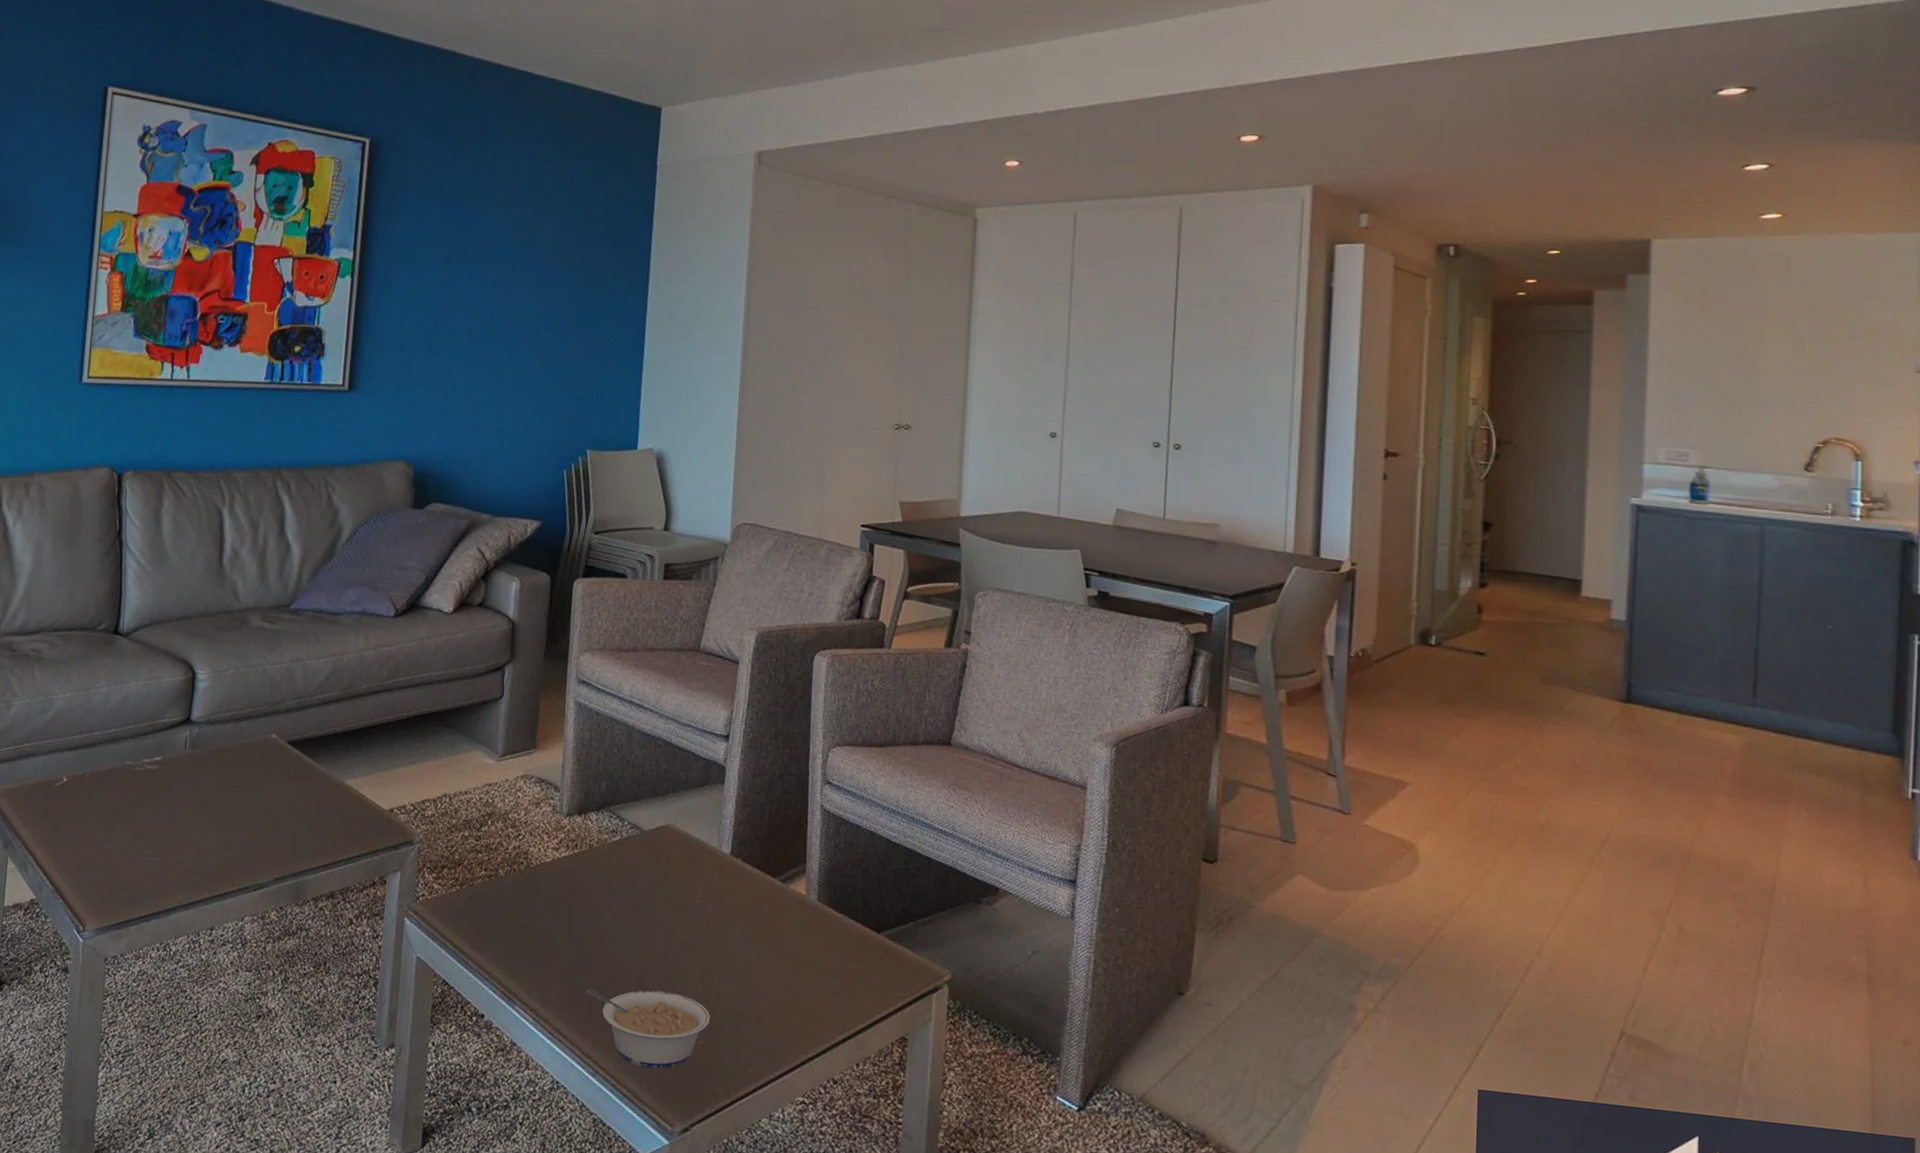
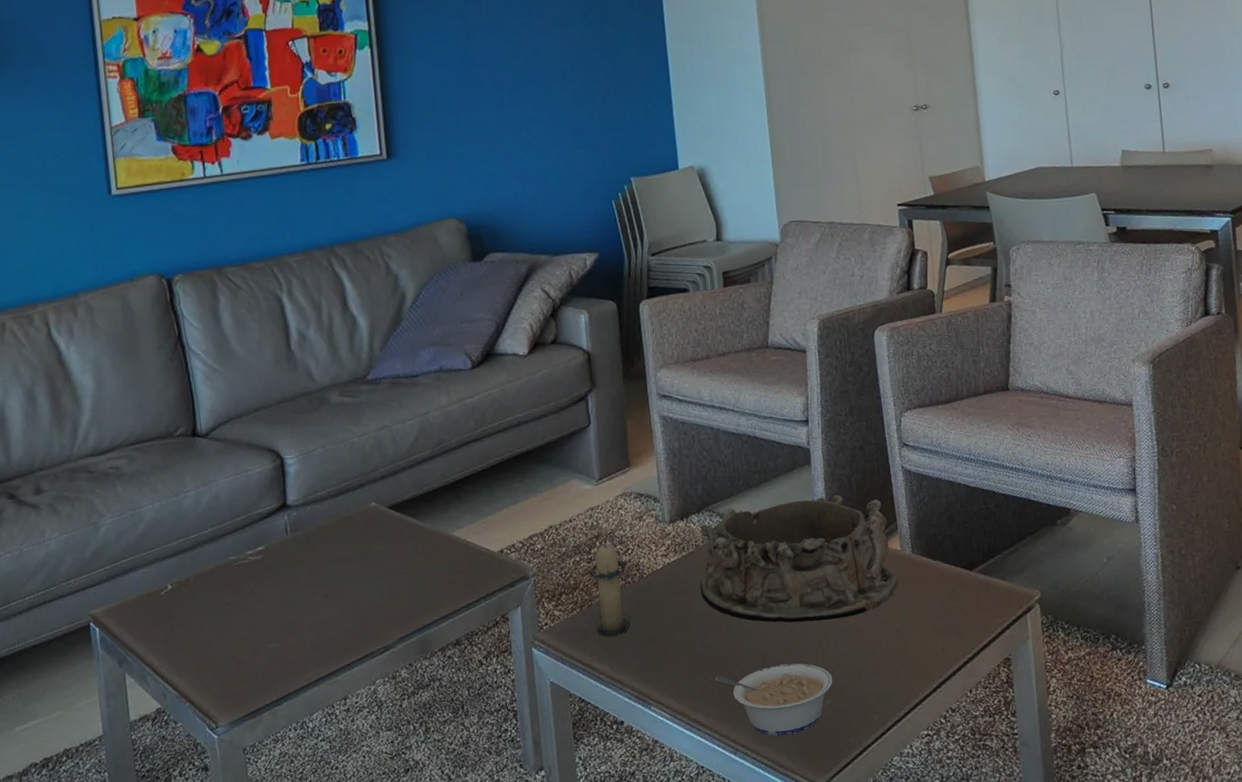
candle: none [472,818,516,923] -> present [589,539,632,637]
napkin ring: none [586,812,798,956] -> present [700,495,899,623]

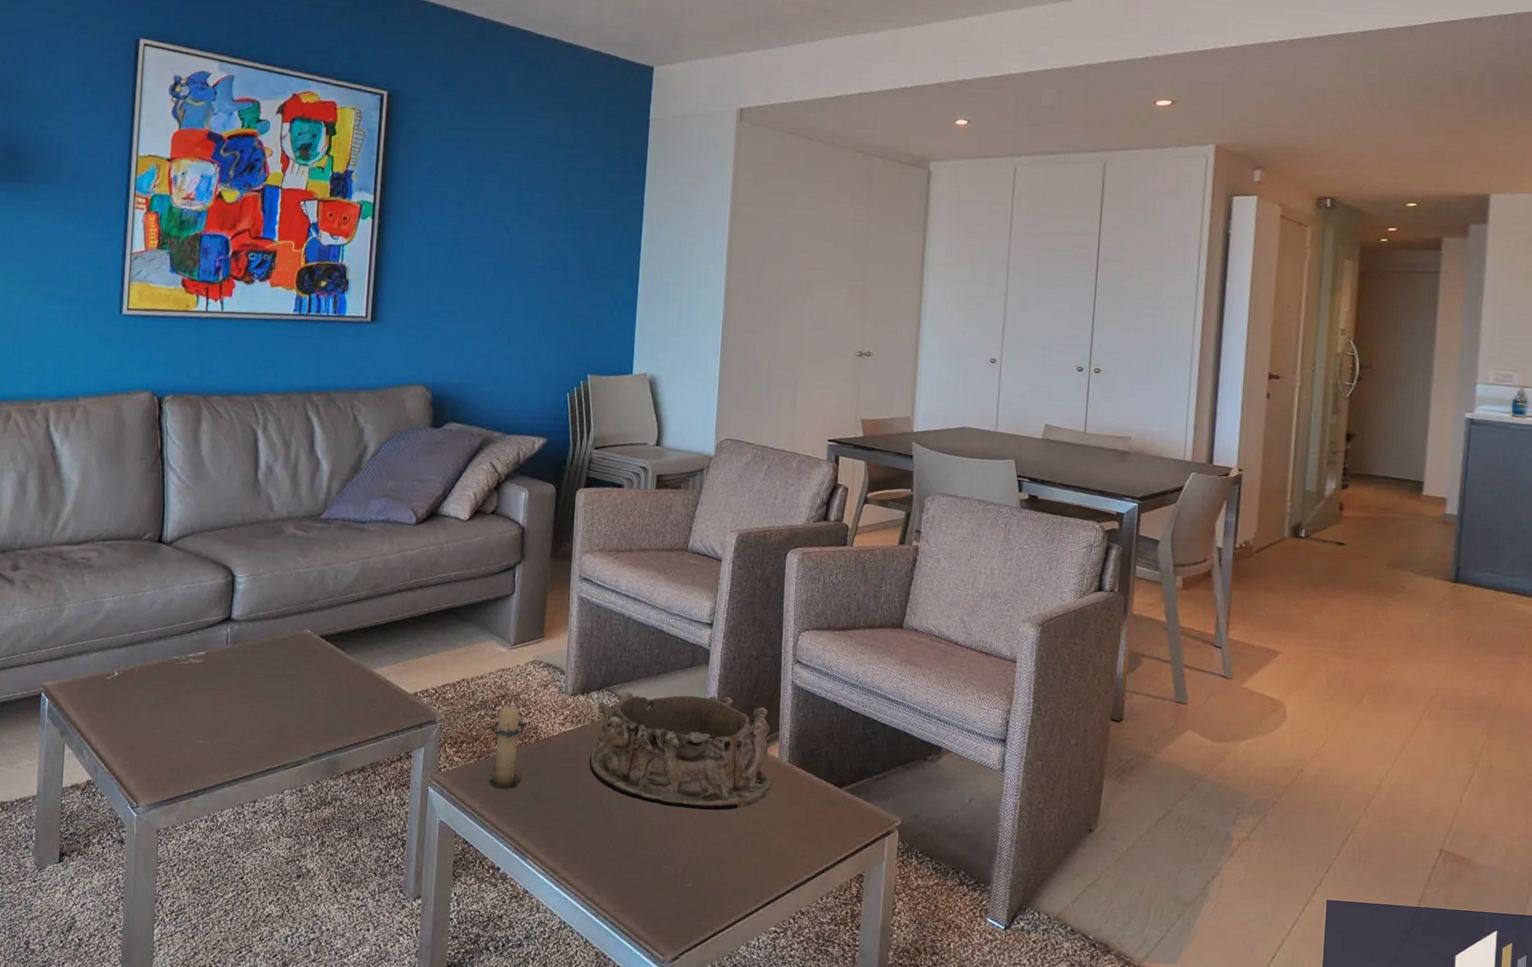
legume: present [715,663,833,736] -> none [590,841,697,908]

